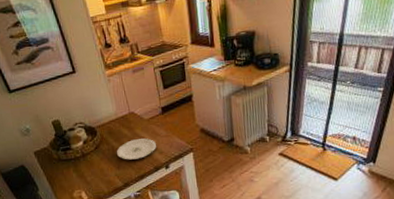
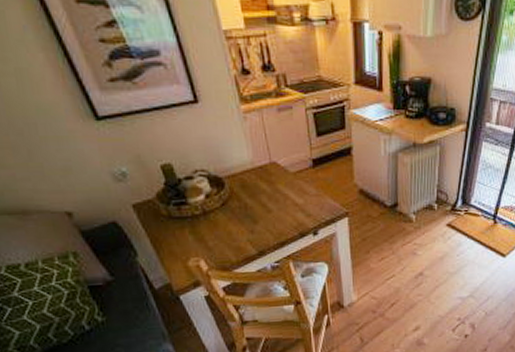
plate: present [116,138,157,160] -> none [250,196,304,222]

